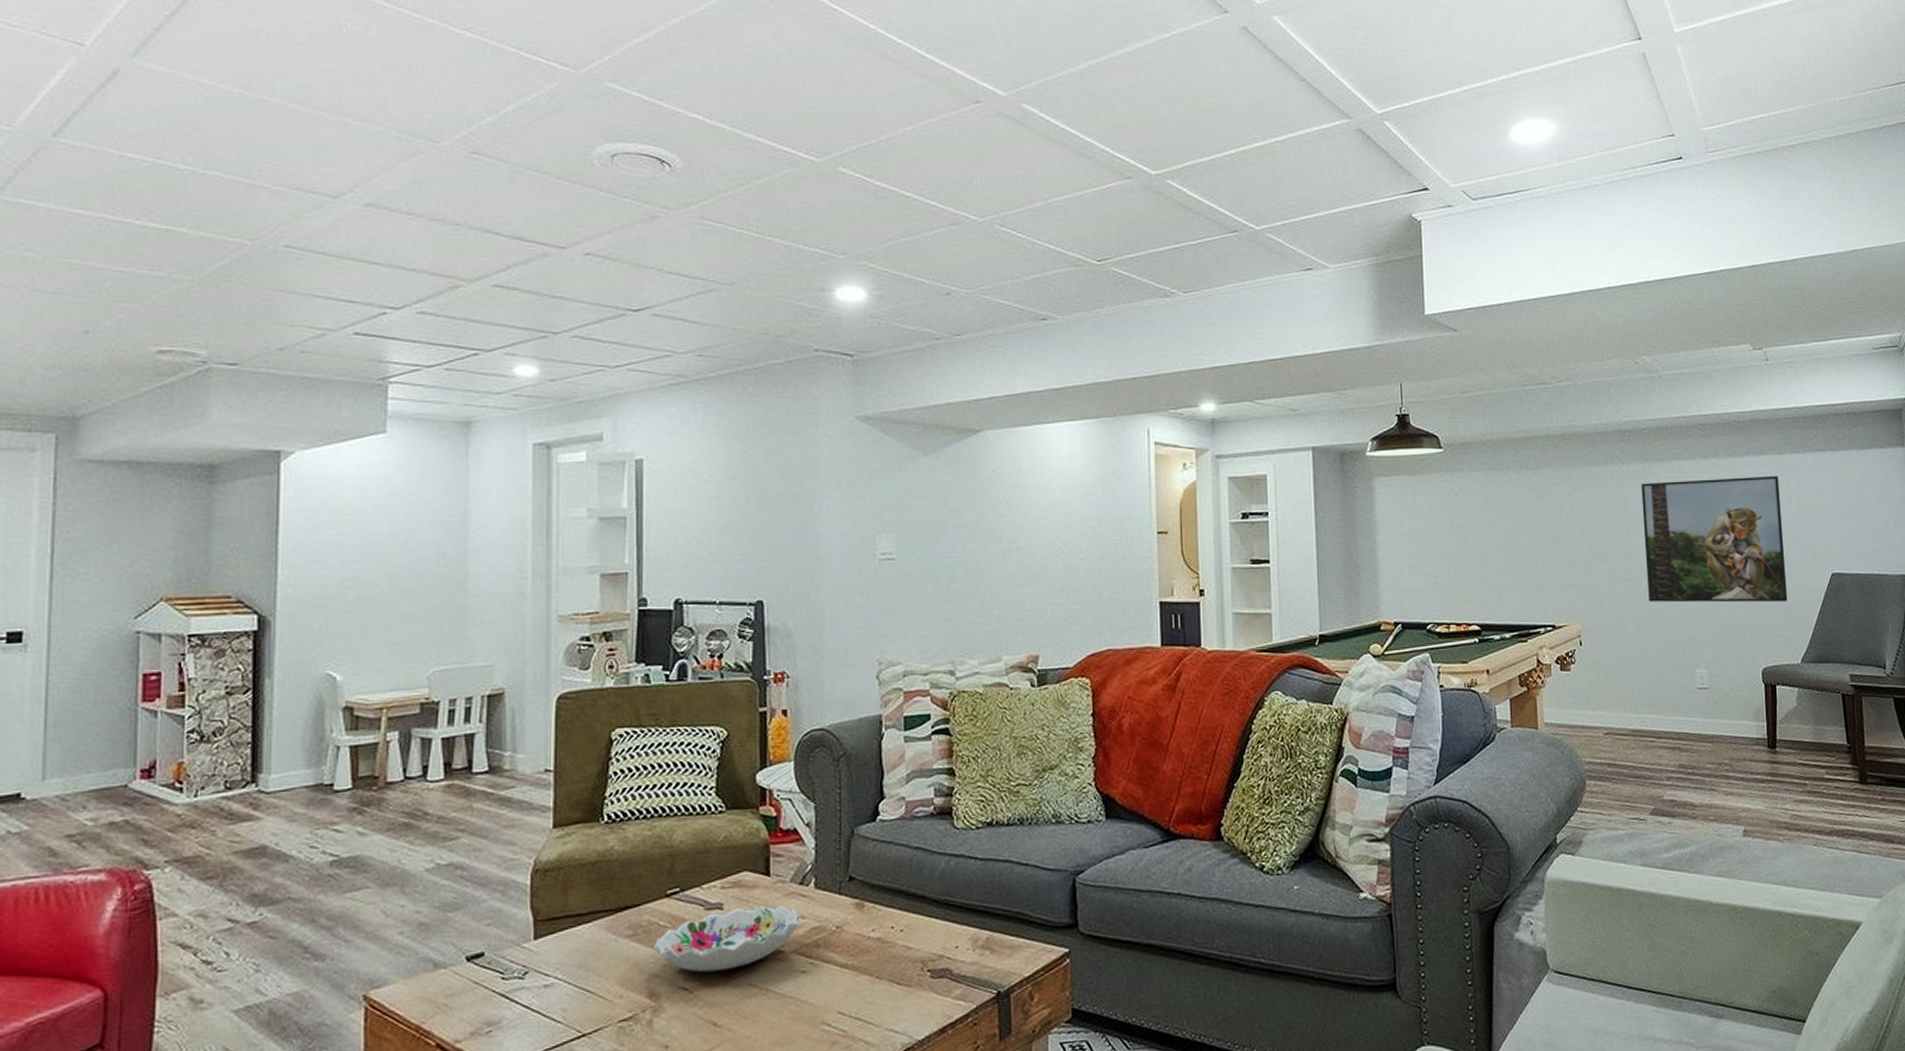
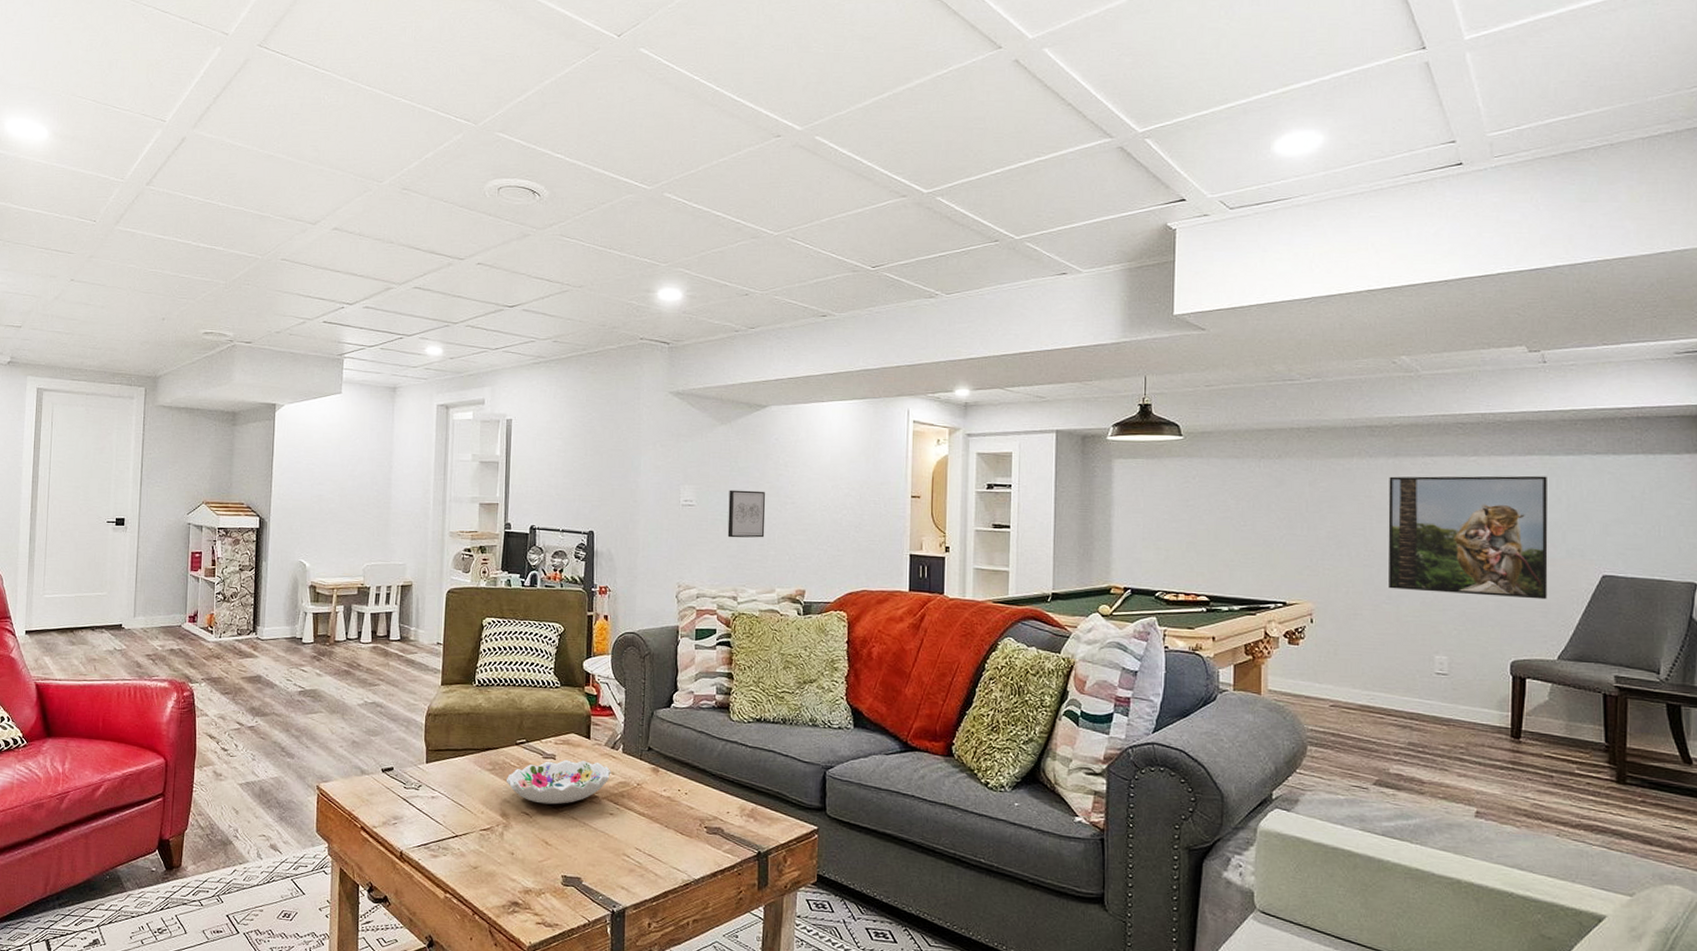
wall art: none [938,536,986,597] -> present [727,490,766,538]

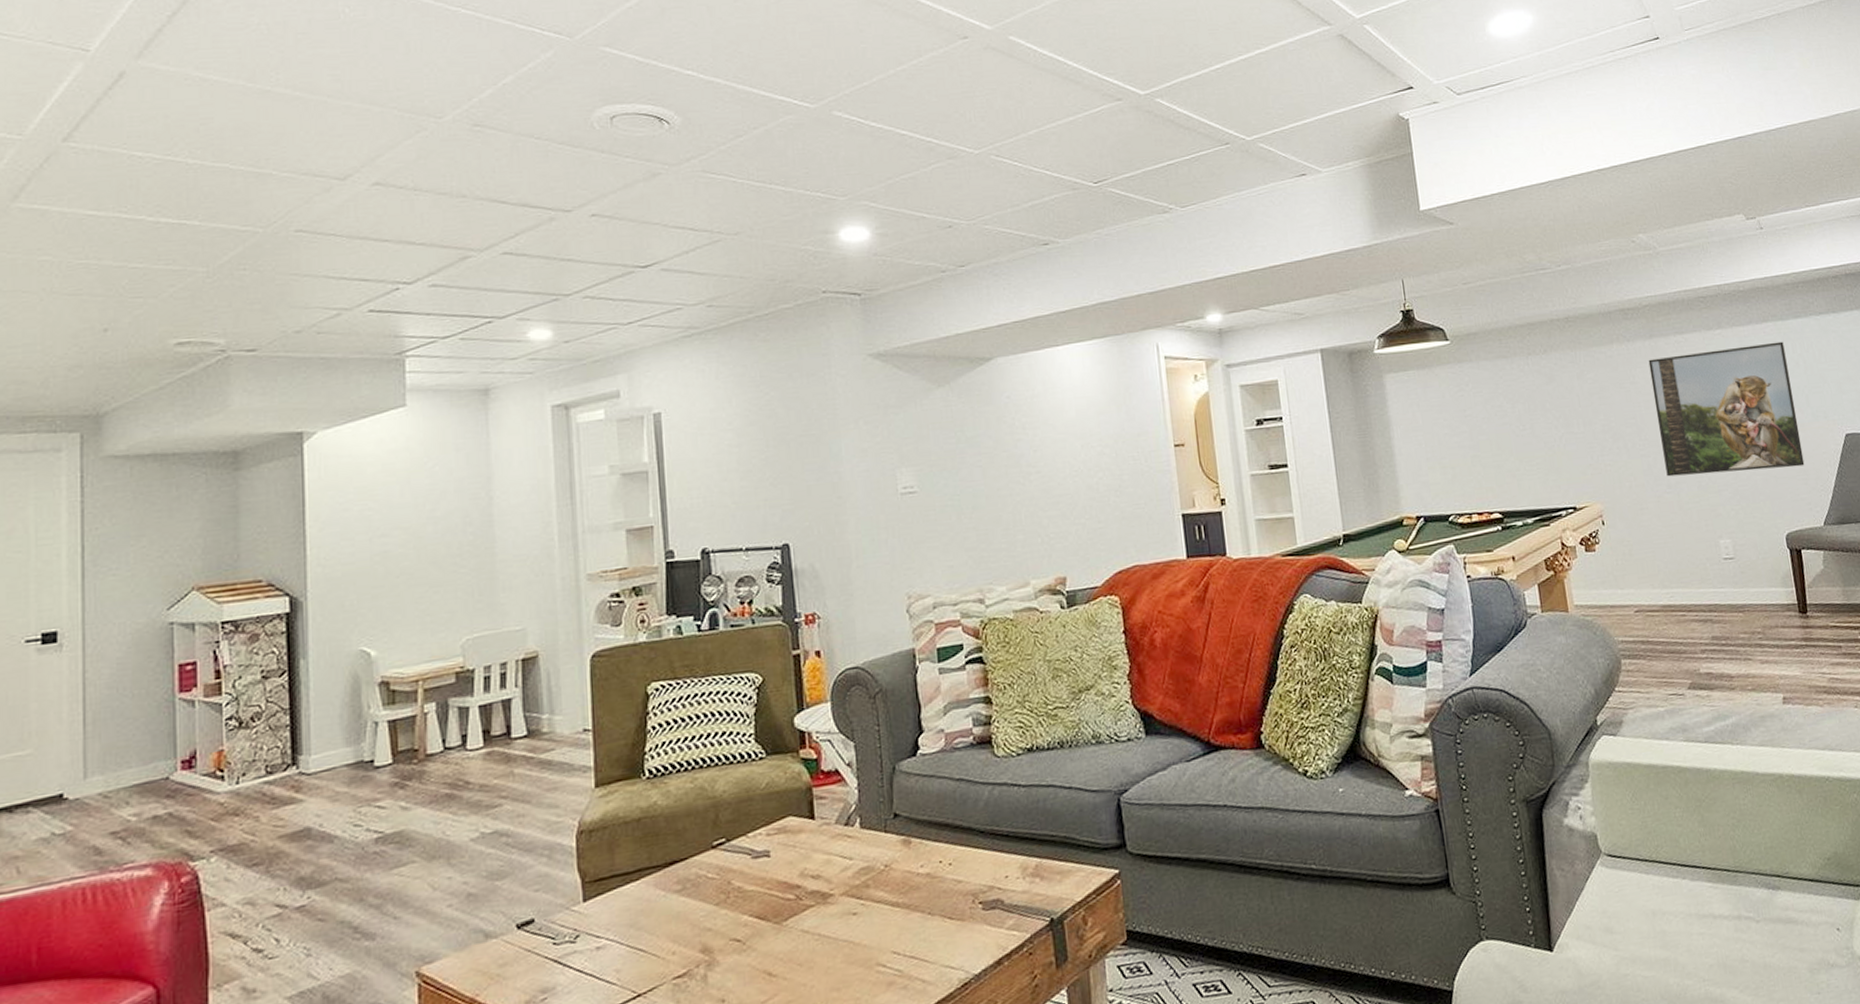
decorative bowl: present [507,759,611,805] -> none [704,847,848,922]
wall art: present [727,490,766,538] -> none [957,462,1009,527]

